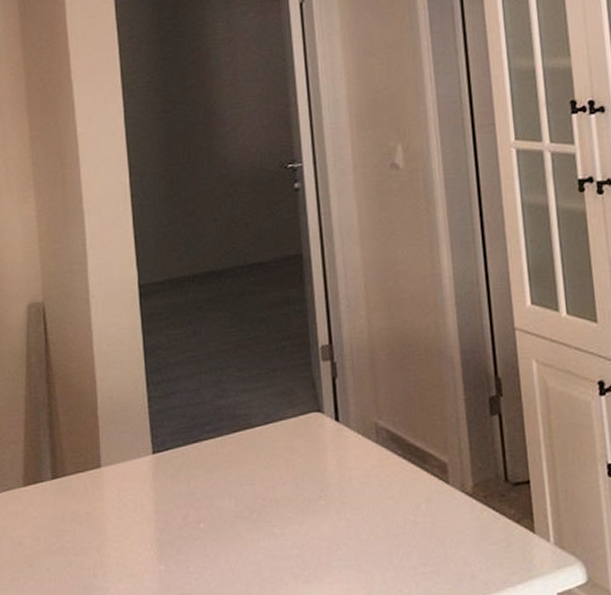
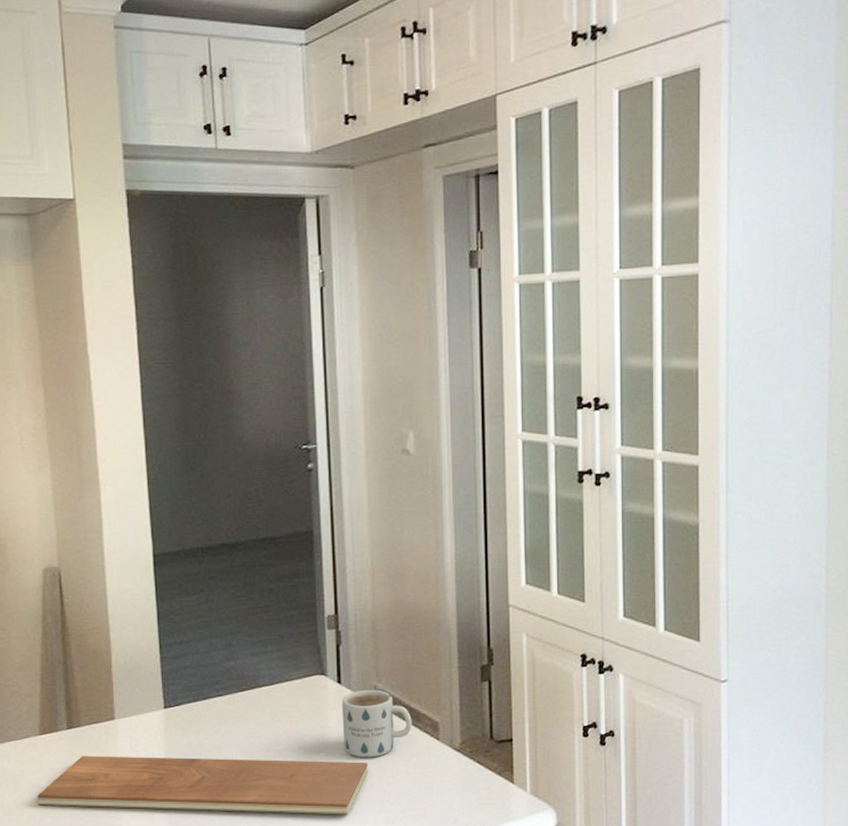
chopping board: none [18,508,374,573] -> present [35,756,369,815]
mug: none [341,427,418,506] -> present [342,689,412,758]

